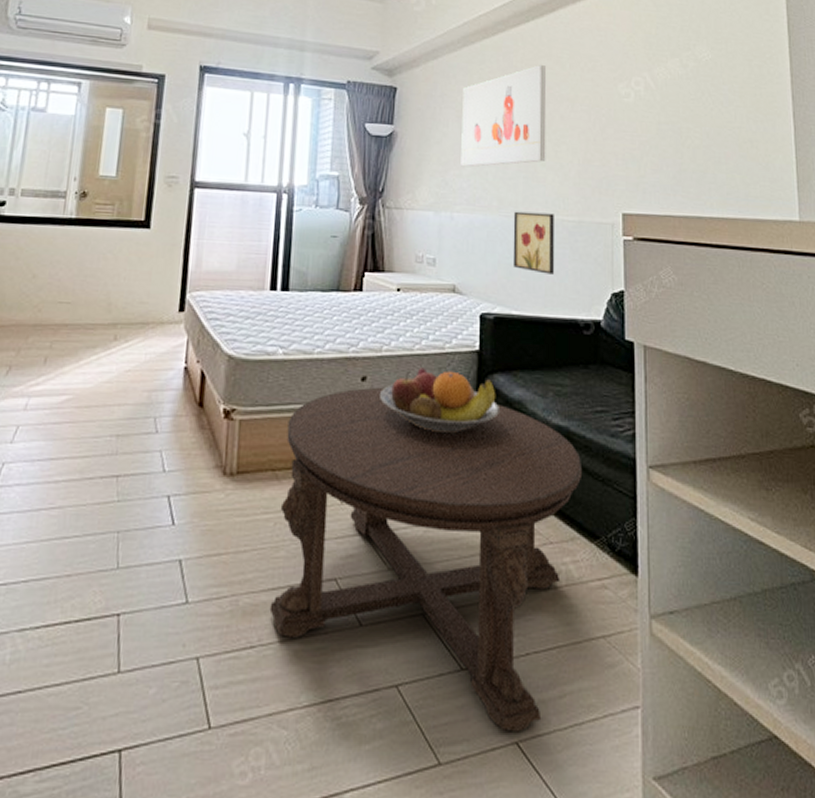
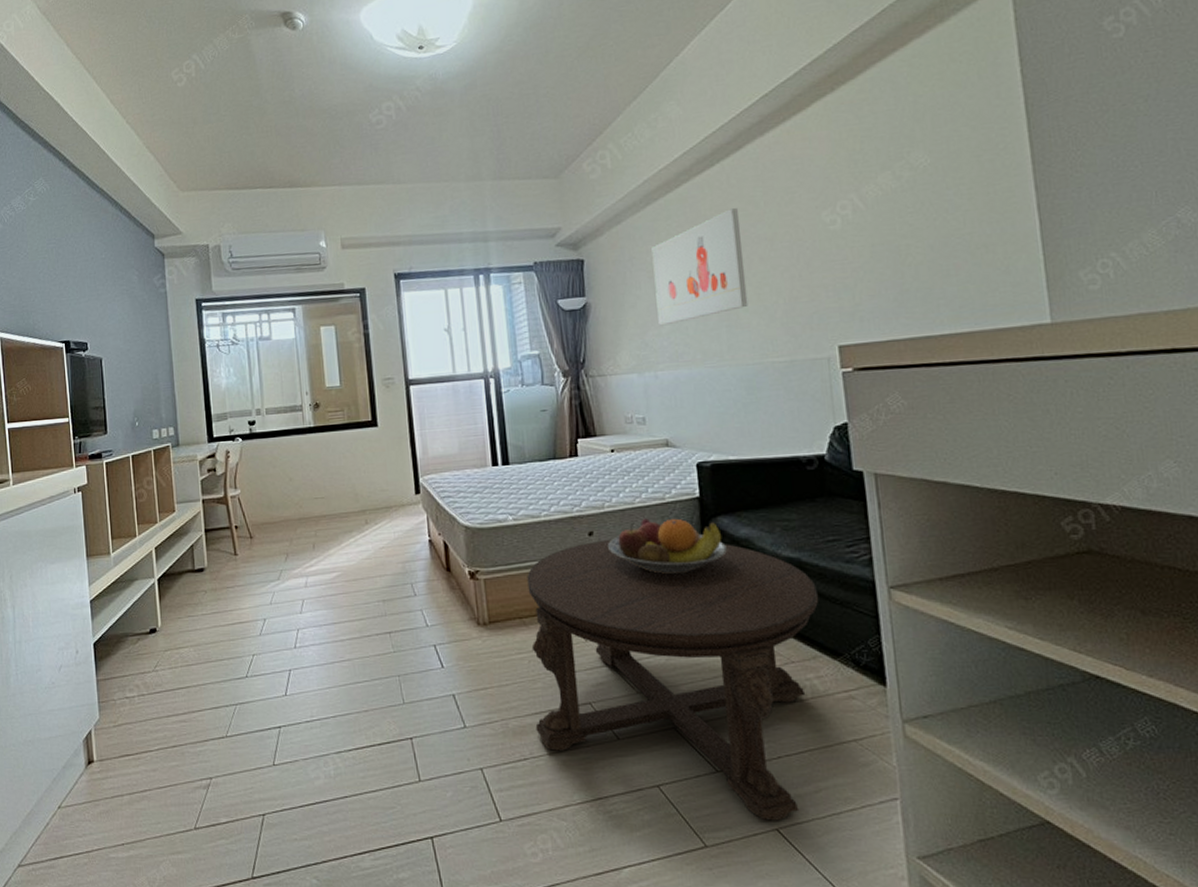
wall art: present [512,211,555,275] -> none [719,357,770,418]

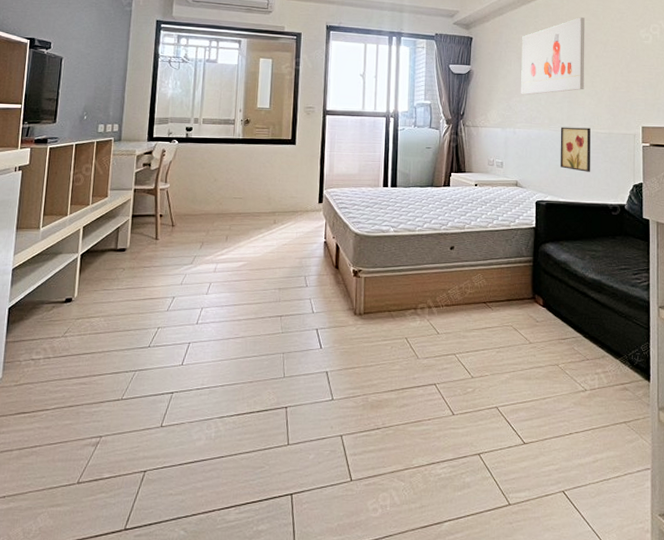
coffee table: present [527,539,819,821] -> none [390,253,611,485]
fruit bowl: present [608,518,727,575] -> none [464,240,550,286]
wall art: none [719,357,770,418] -> present [560,127,591,172]

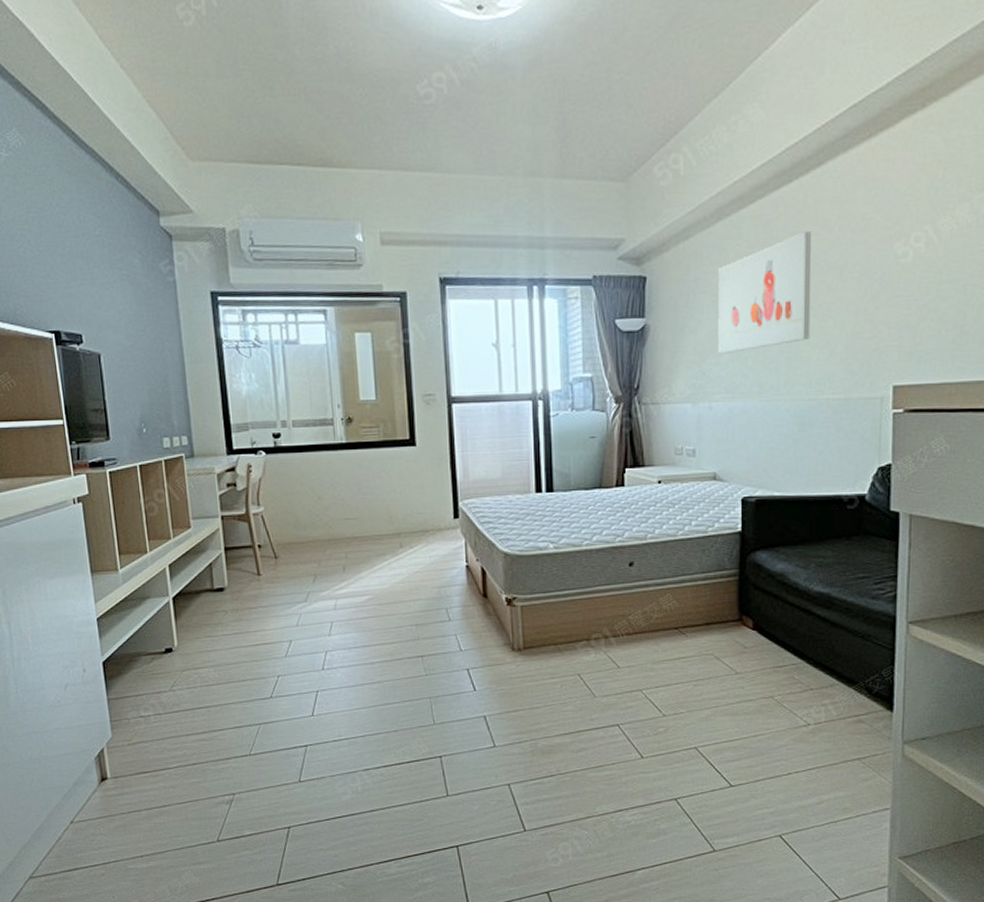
wall art: present [560,127,591,172] -> none [774,393,819,455]

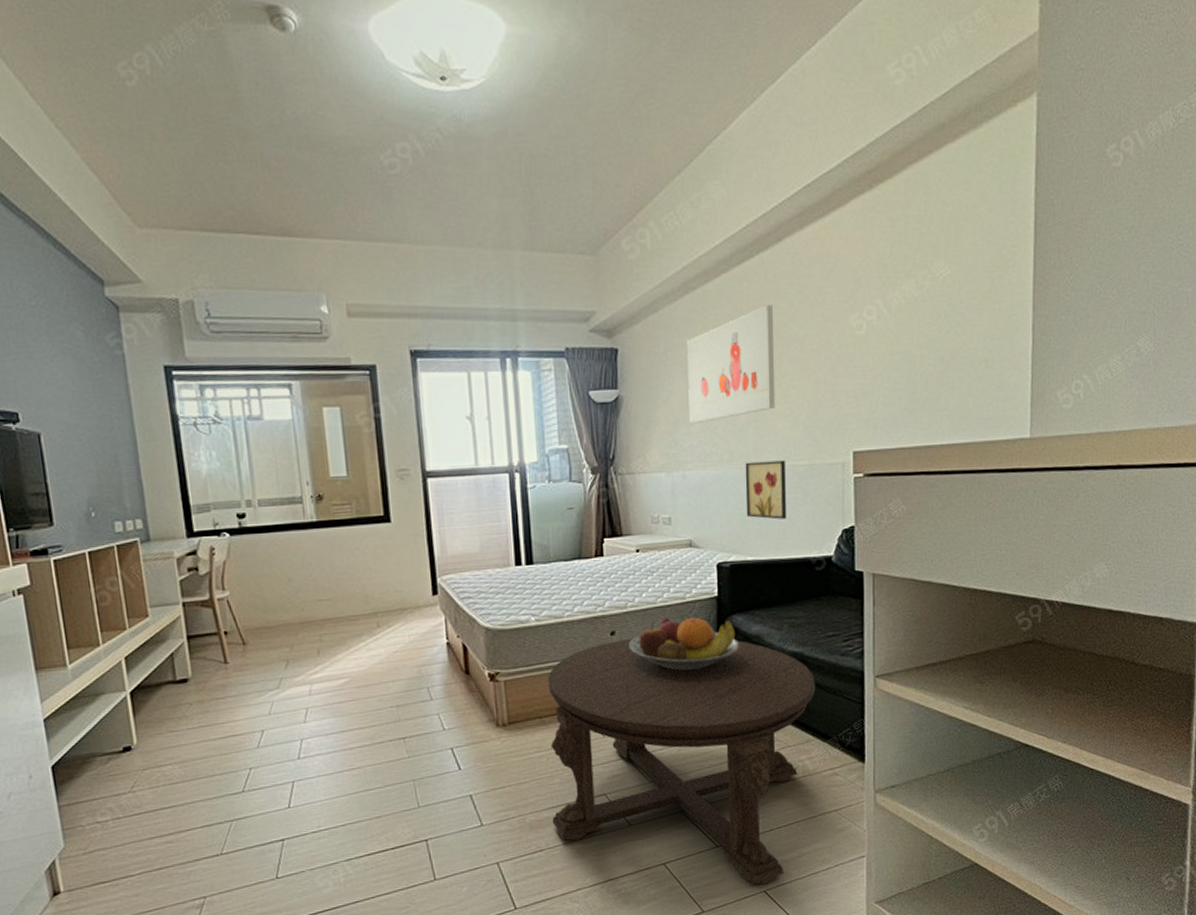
coffee table: none [564,570,843,829] -> present [548,638,816,885]
fruit bowl: none [647,551,762,606] -> present [629,617,739,671]
wall art: none [774,393,819,455] -> present [745,460,787,520]

